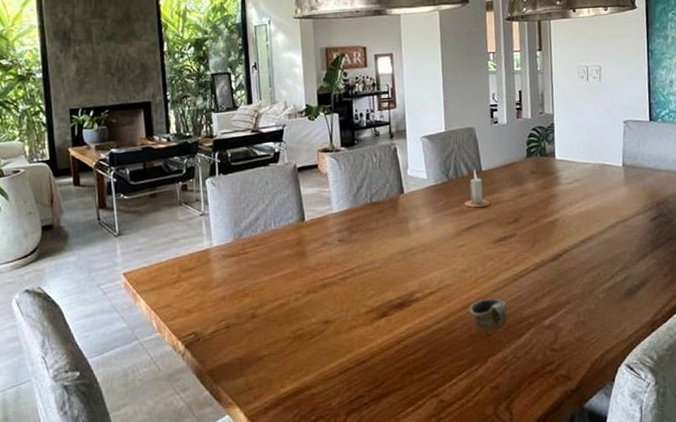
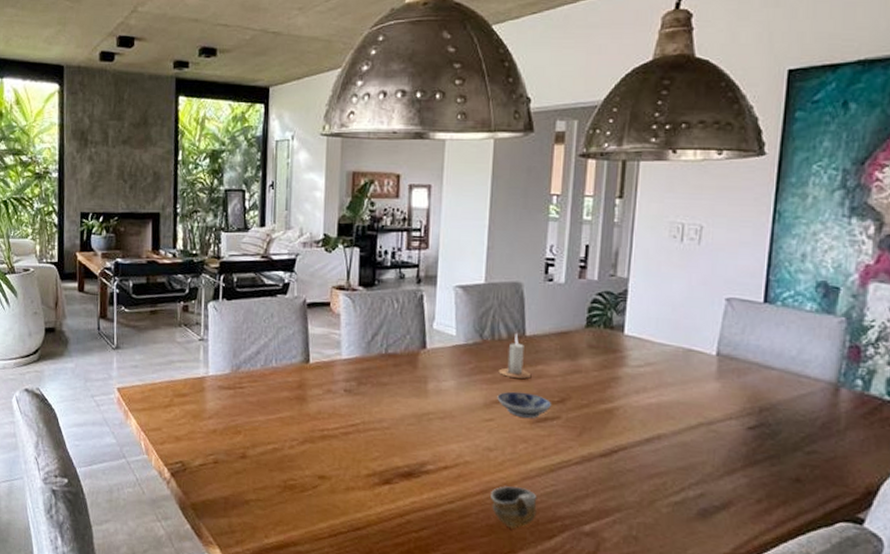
bowl: none [465,218,509,240] -> present [497,391,552,419]

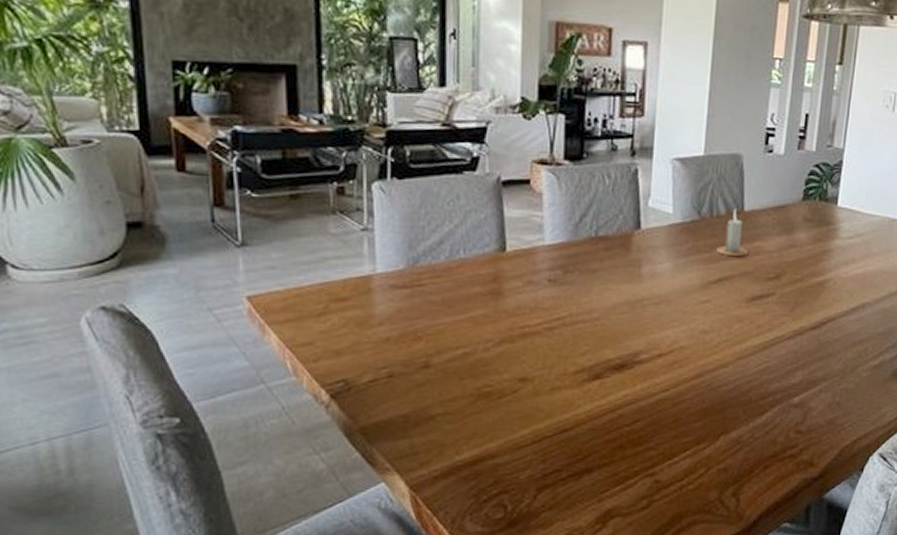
cup: present [491,486,537,529] -> none [705,368,751,409]
bowl: present [497,391,552,419] -> none [714,270,768,298]

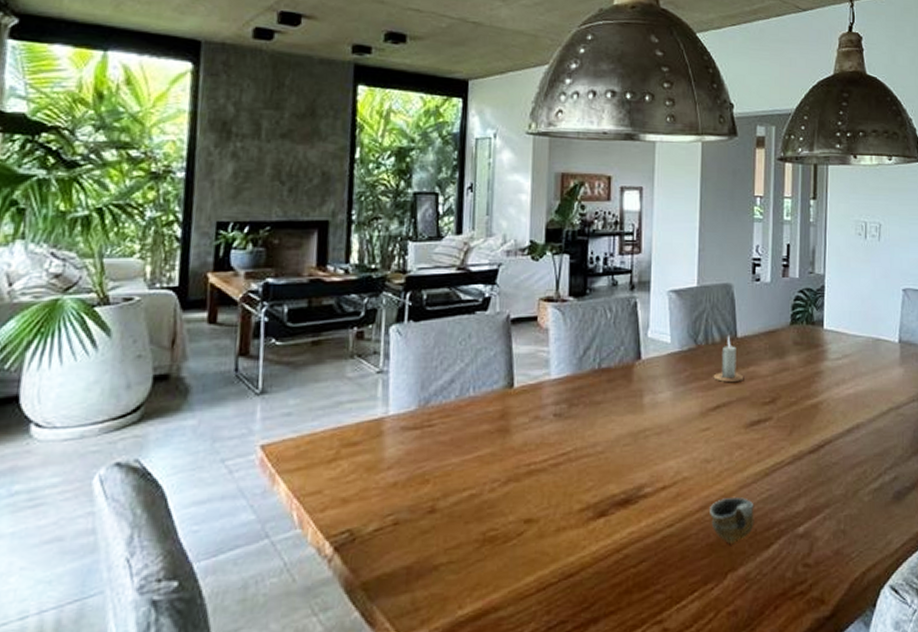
cup: none [705,368,751,409] -> present [710,497,754,544]

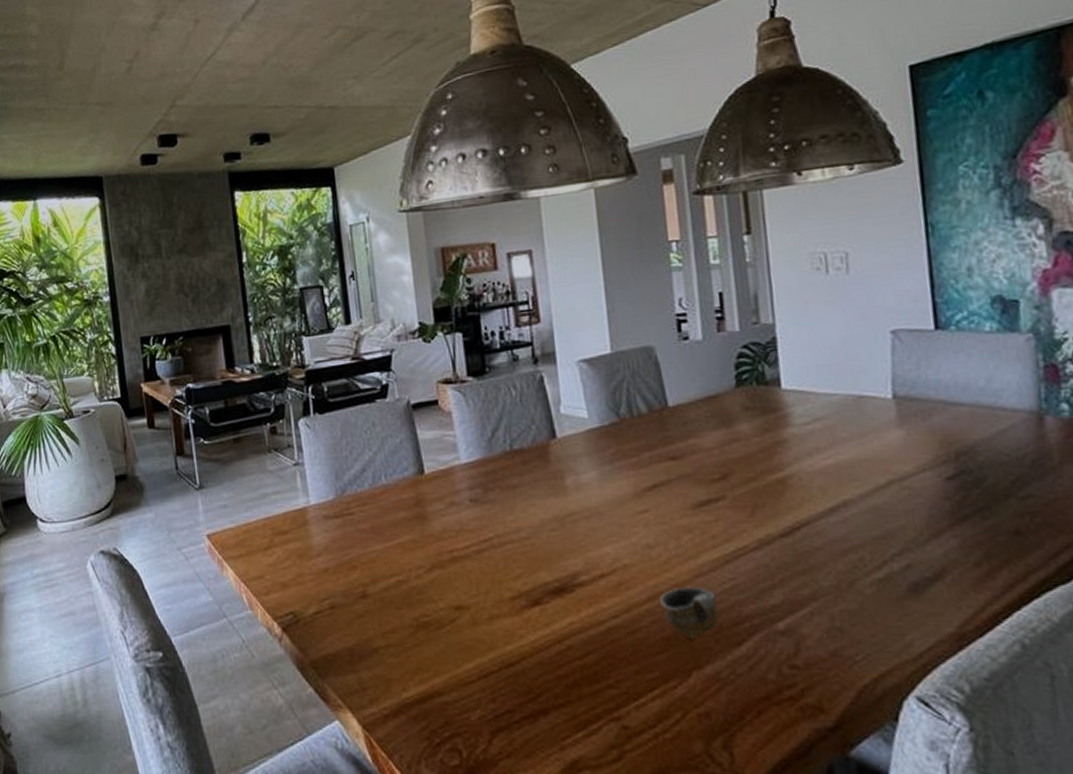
candle: present [713,336,744,382] -> none [644,406,684,458]

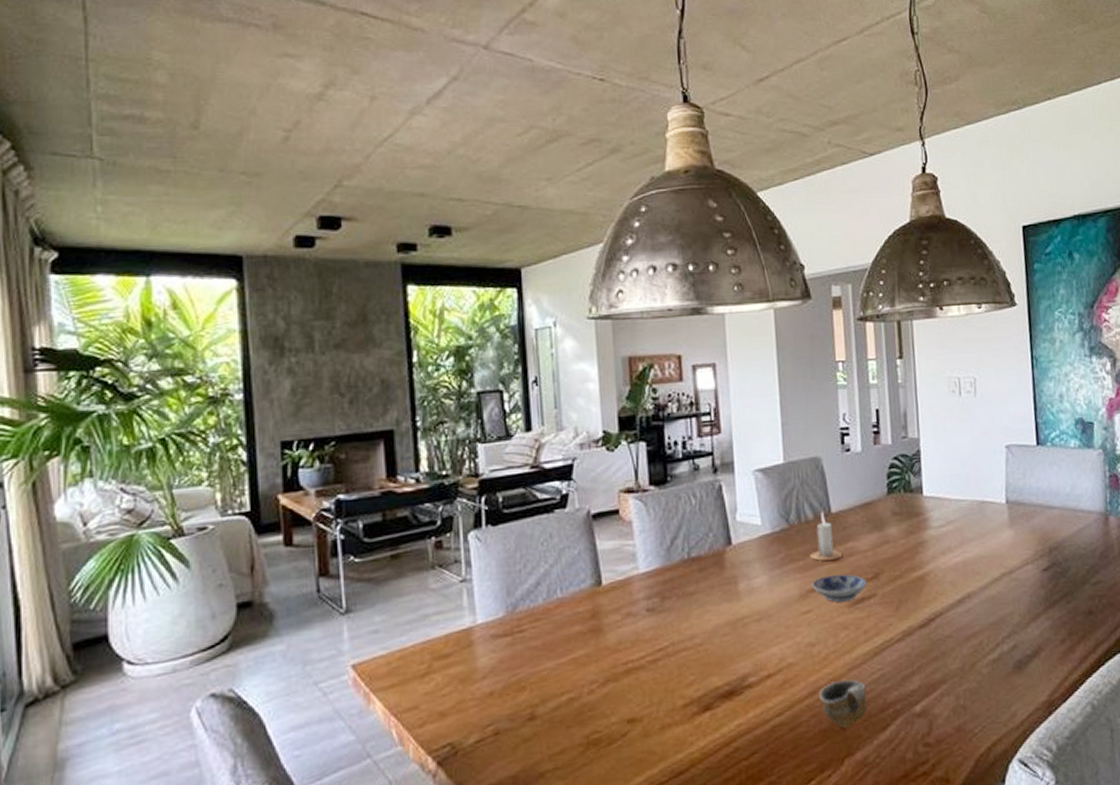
candle: none [644,406,684,458] -> present [809,512,843,561]
bowl: none [648,473,714,504] -> present [812,574,867,603]

